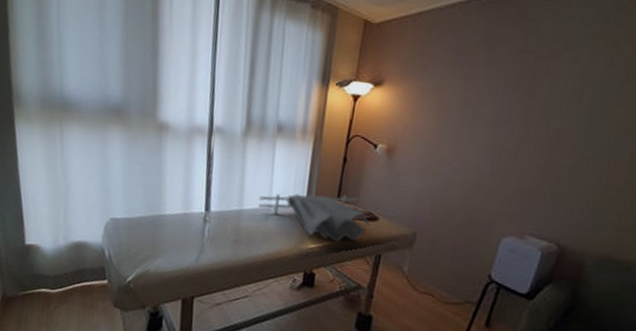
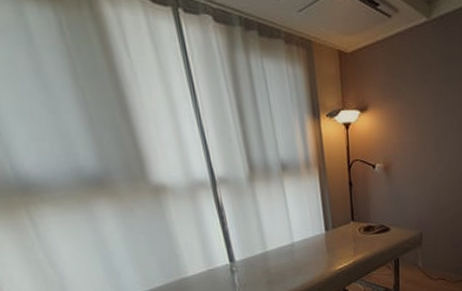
dishtowel: present [258,193,370,243] -> none [280,215,384,259]

